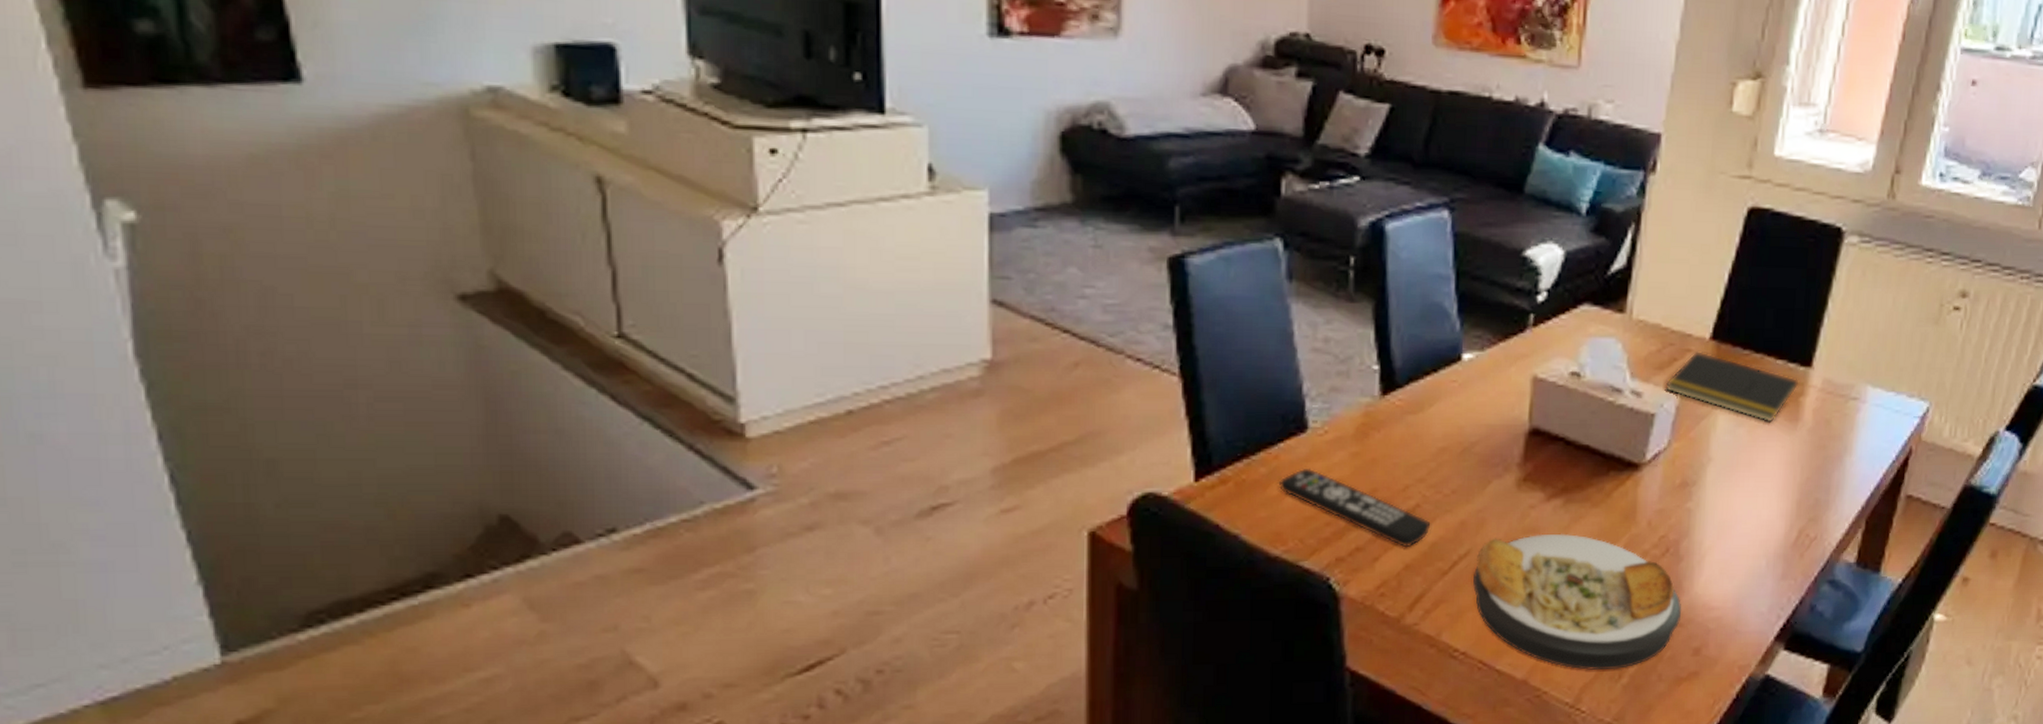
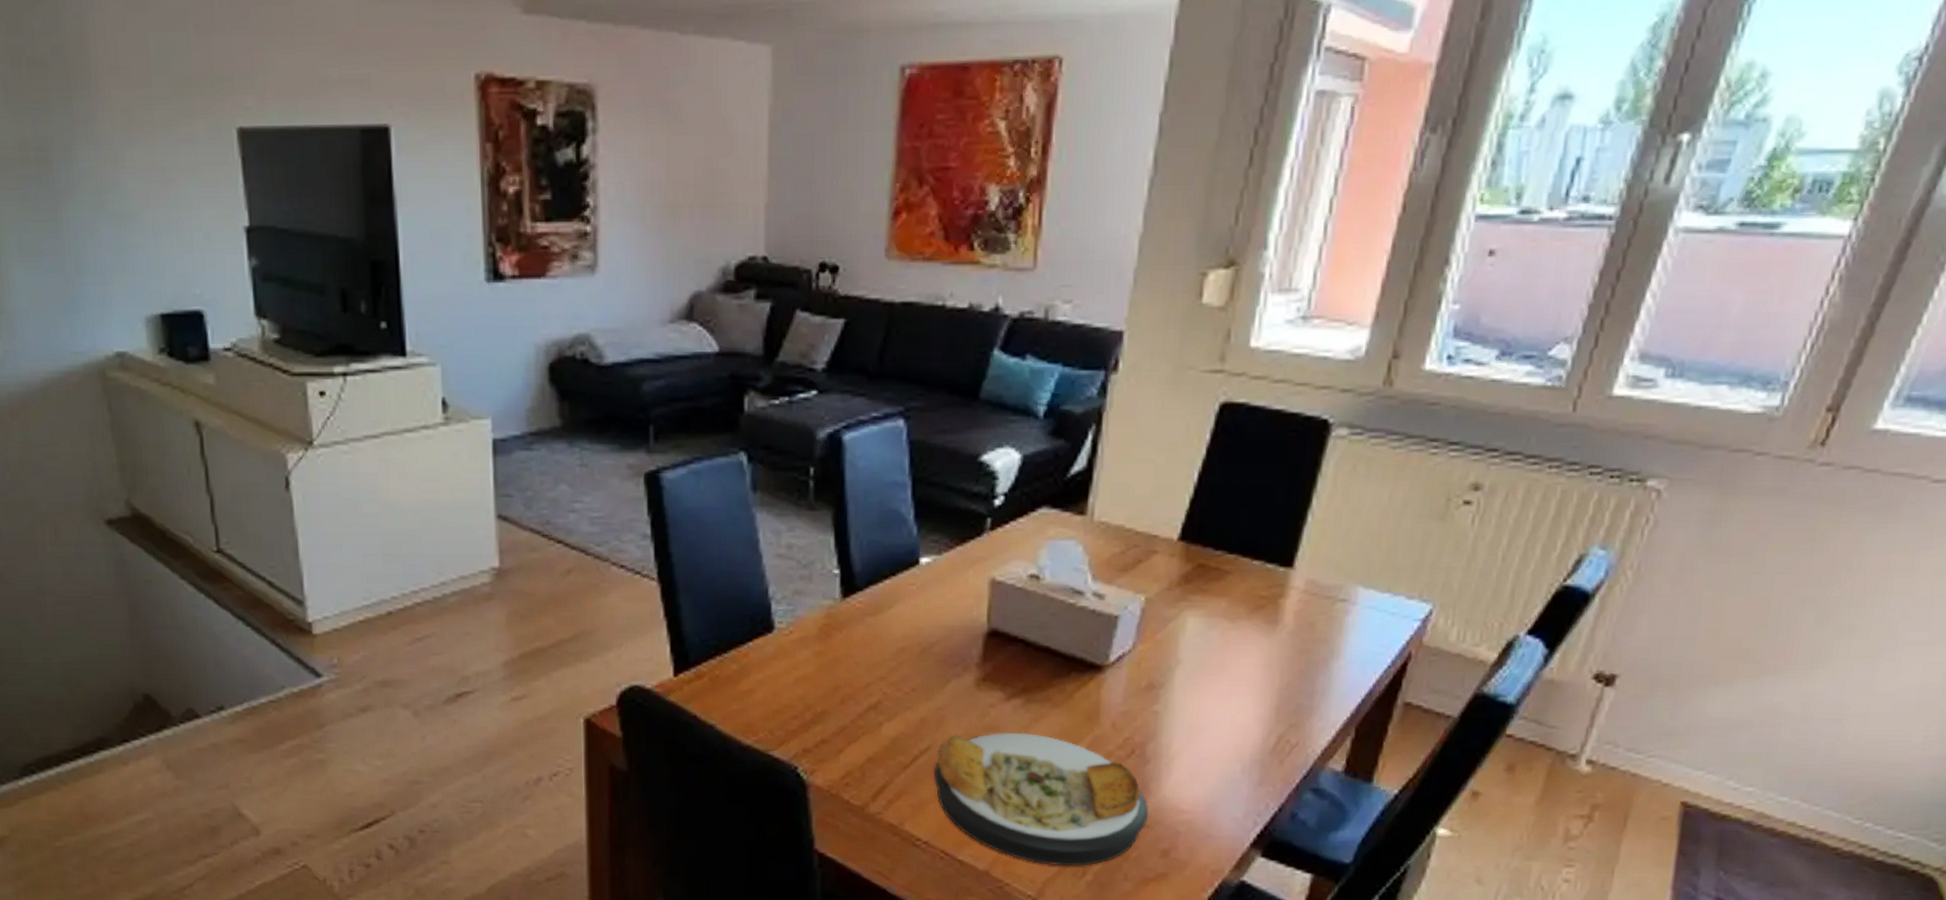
remote control: present [1279,468,1431,548] -> none [749,665,892,742]
notepad: present [1666,350,1799,422] -> none [1130,551,1279,625]

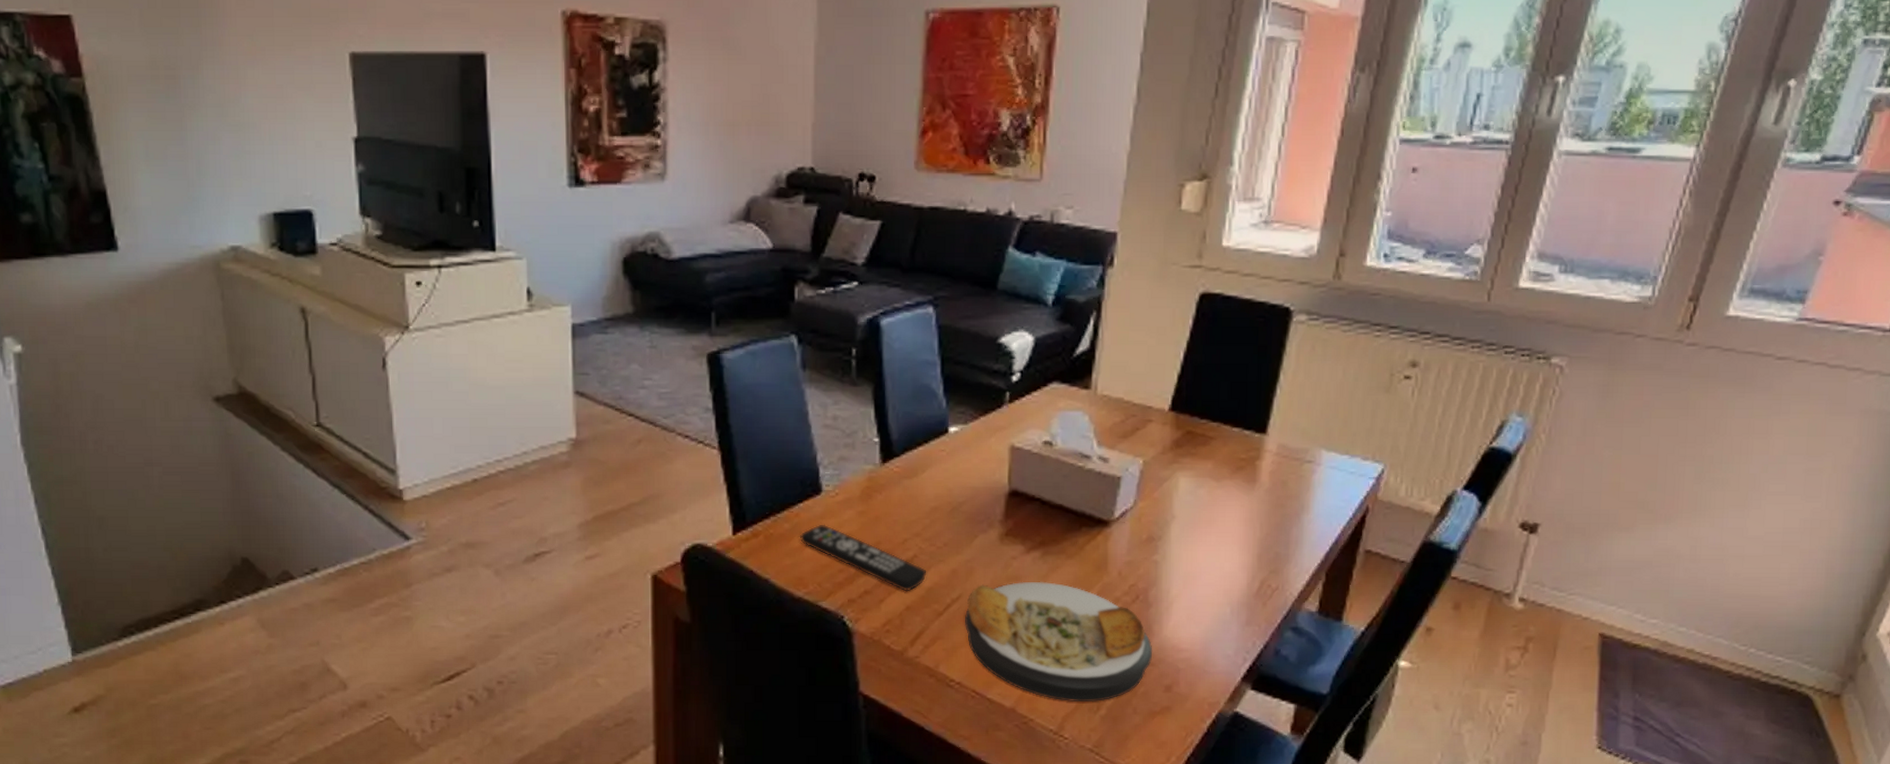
remote control: none [749,665,892,742] -> present [800,524,927,592]

